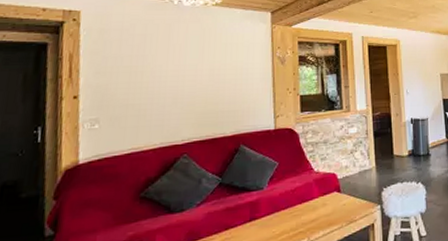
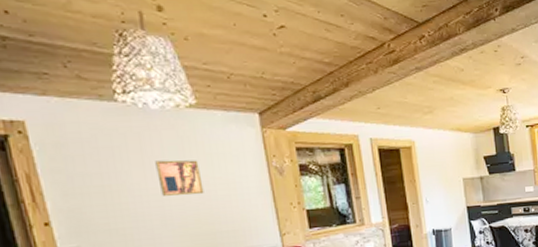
wall art: none [177,47,215,78] -> present [155,159,204,196]

